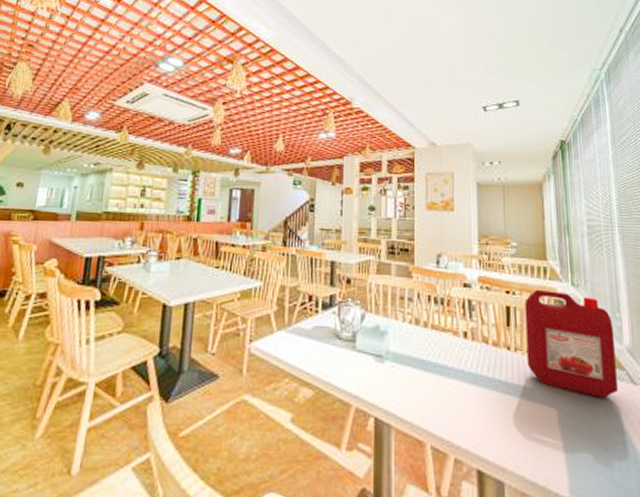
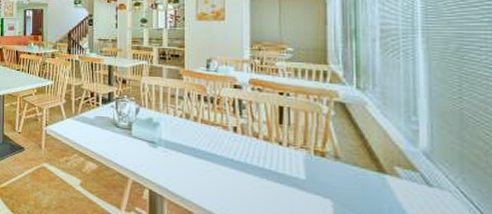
ketchup jug: present [524,289,618,398] -> none [300,91,408,196]

